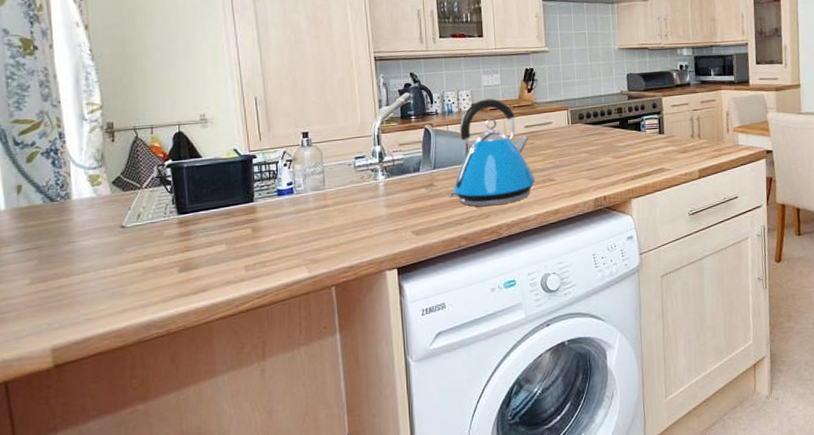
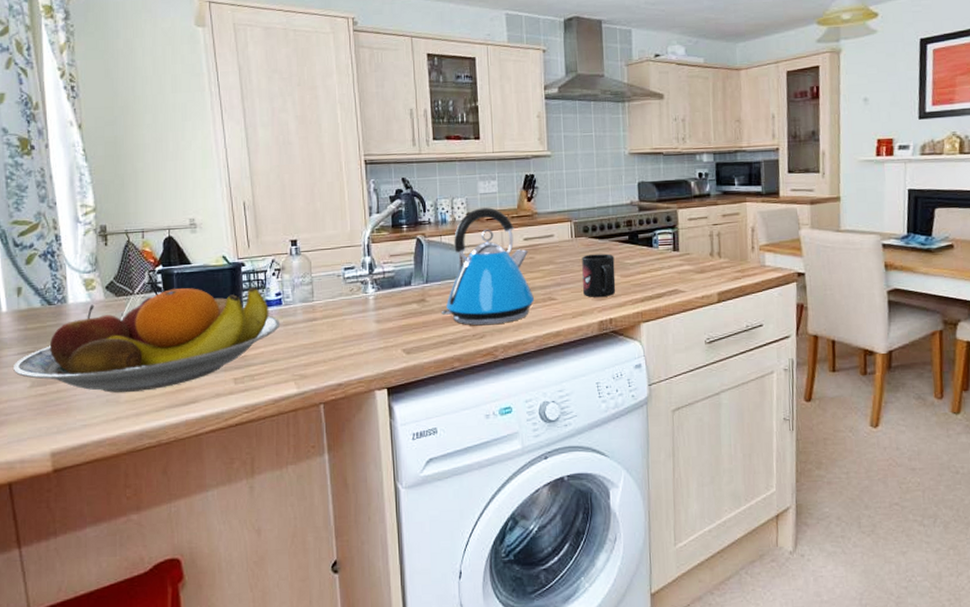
fruit bowl: none [12,178,292,286] -> present [14,287,281,393]
mug: none [578,138,609,177] -> present [582,253,616,297]

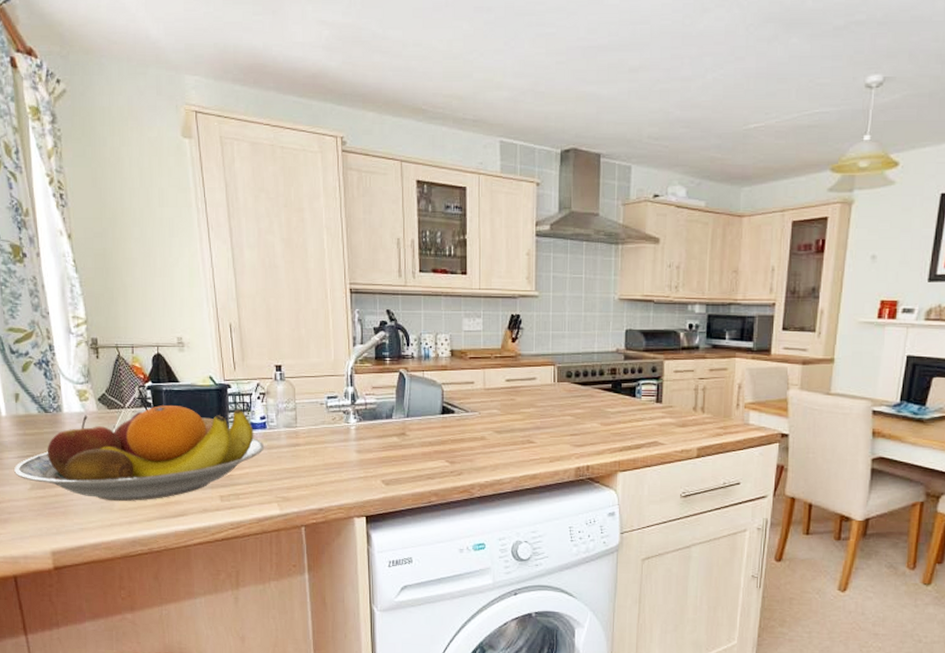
kettle: present [441,207,535,326] -> none [420,346,514,463]
mug: present [582,253,616,297] -> none [562,400,596,443]

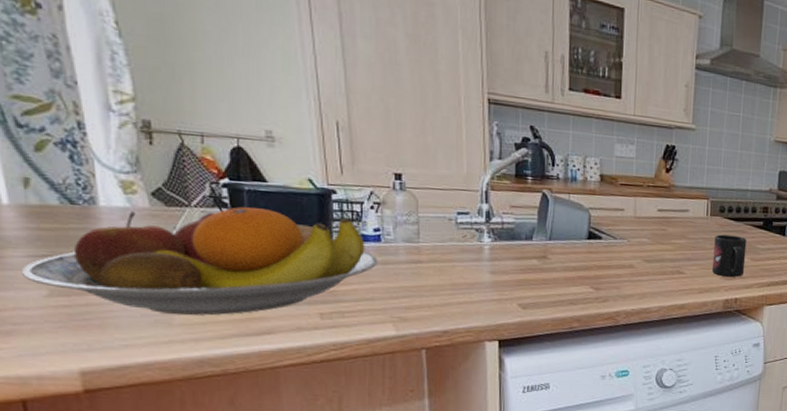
mug: none [562,400,596,443] -> present [712,234,747,277]

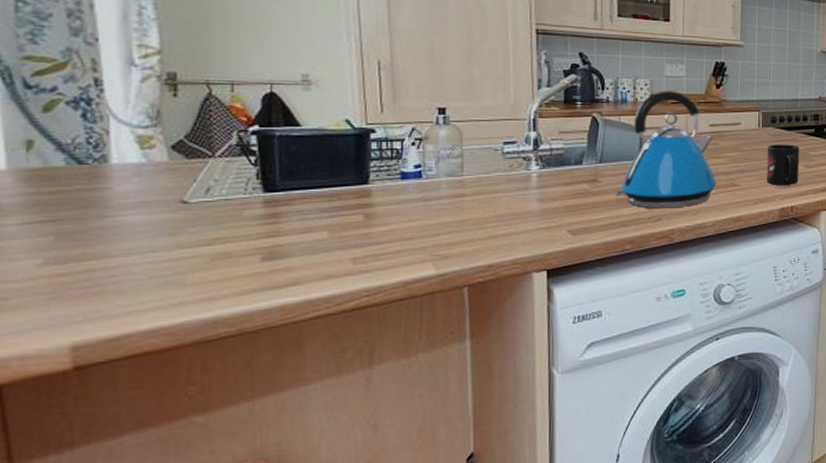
fruit bowl: present [22,207,379,316] -> none [14,154,419,273]
kettle: none [563,171,663,291] -> present [614,91,717,209]

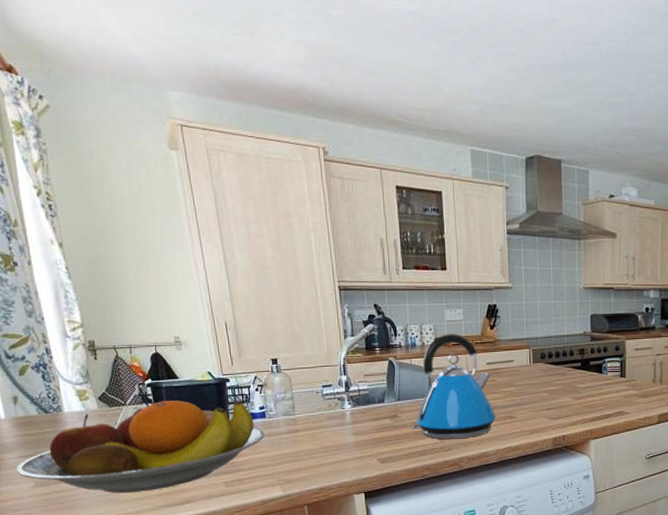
fruit bowl: none [14,154,419,273] -> present [17,400,265,493]
mug: present [767,144,800,185] -> none [539,378,569,416]

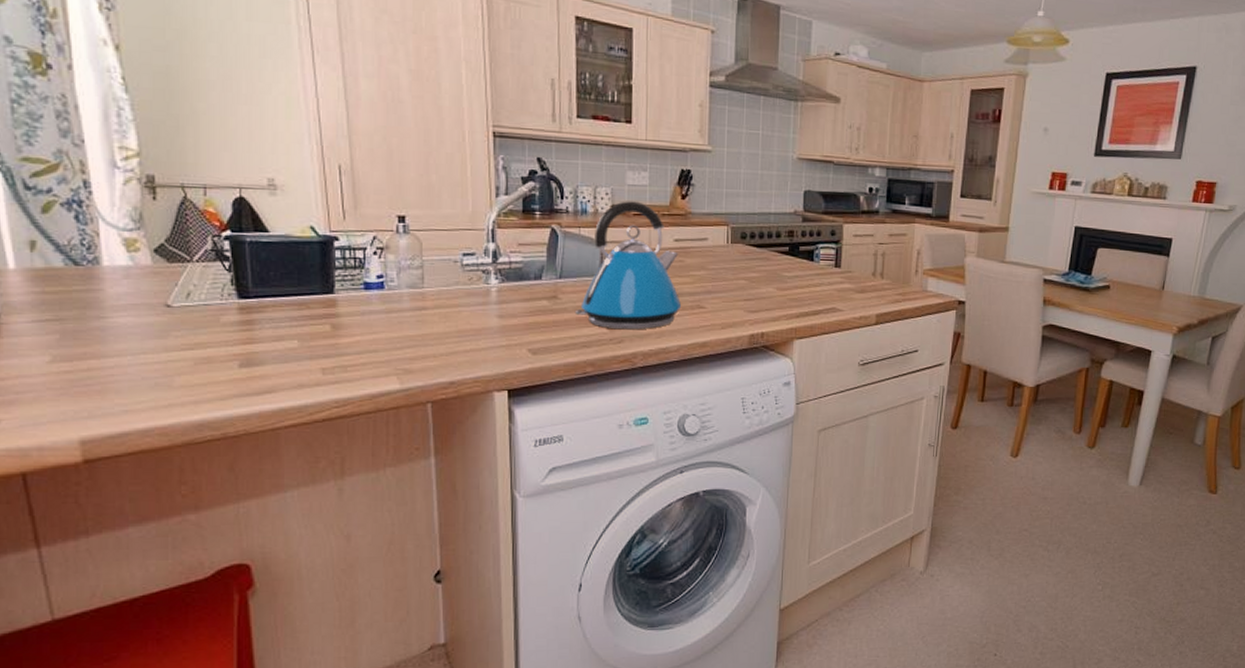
fruit bowl: present [17,400,265,493] -> none [26,259,382,376]

